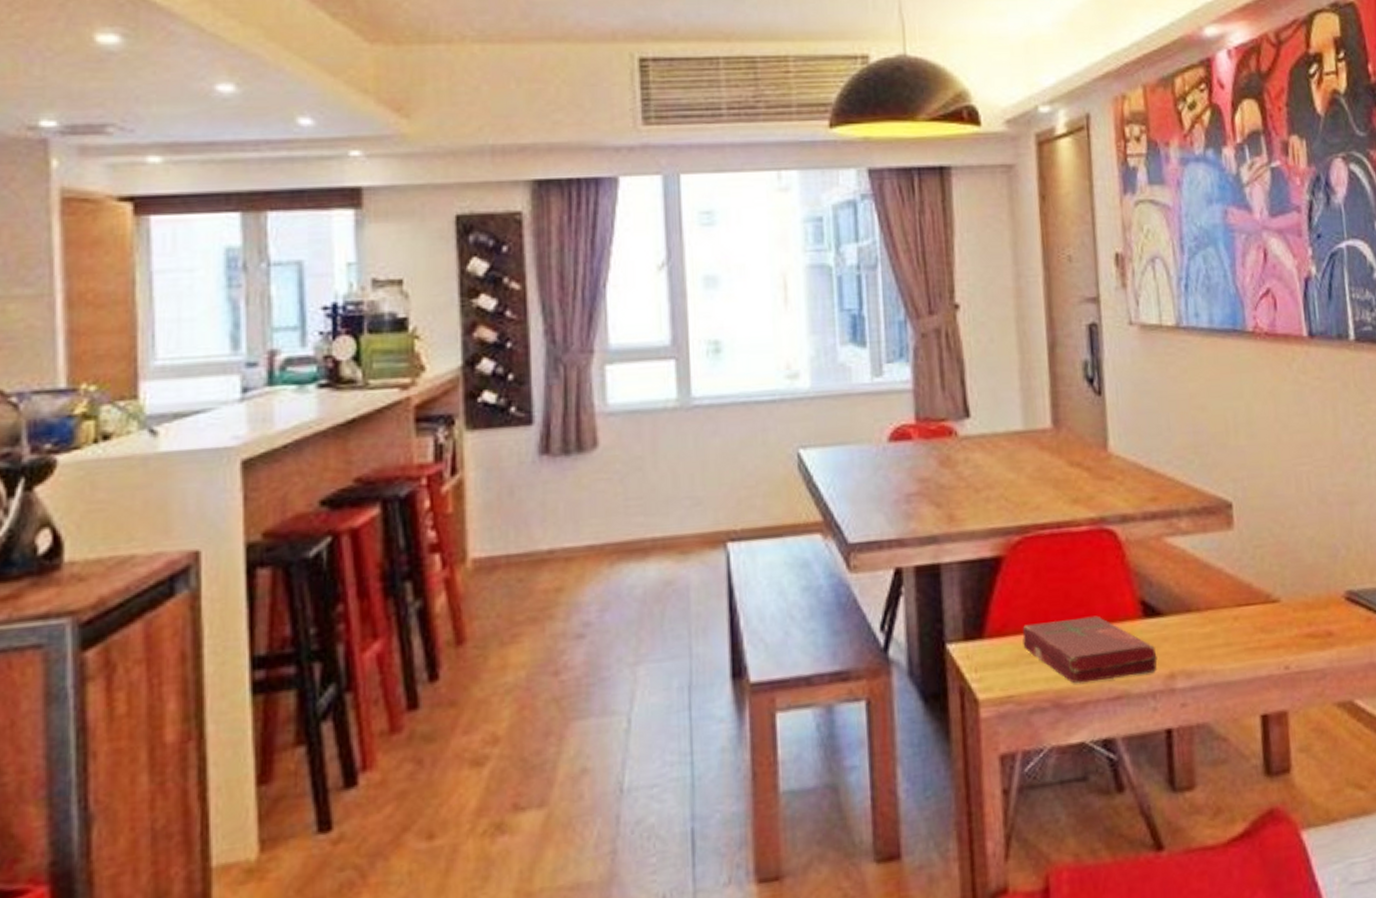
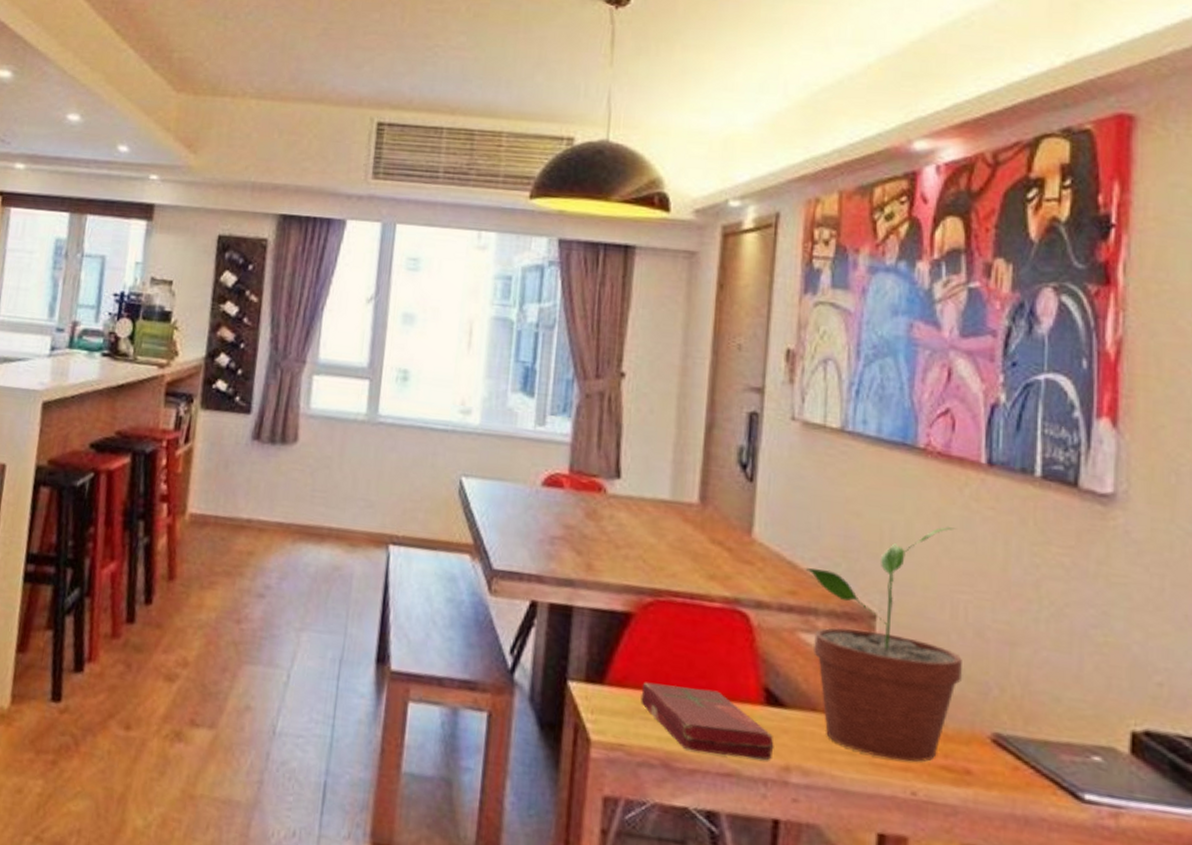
potted plant: none [1162,403,1314,641] -> present [805,527,963,762]

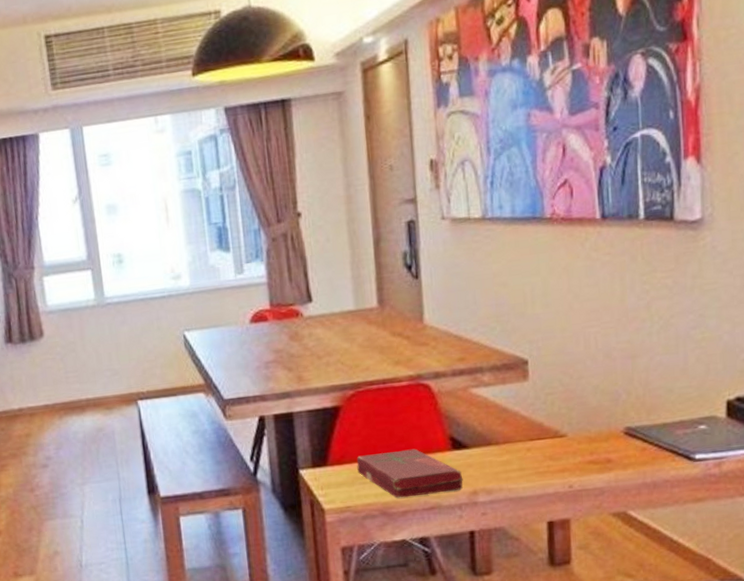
potted plant: present [805,527,963,762] -> none [468,277,599,467]

